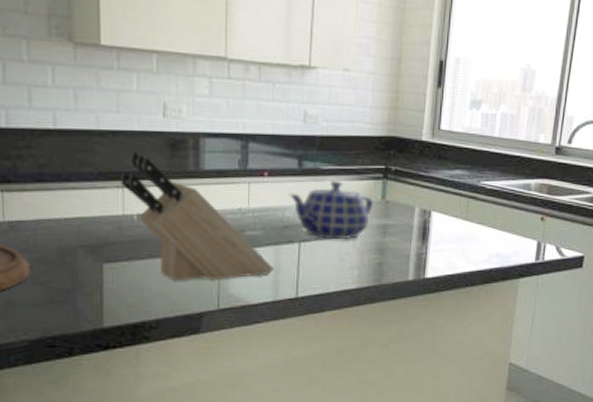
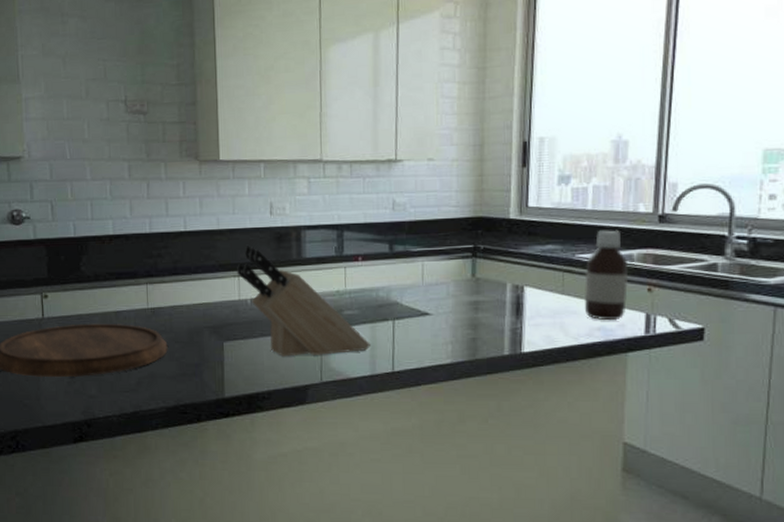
teapot: present [289,180,373,240] -> none [381,260,463,317]
bottle: none [484,158,526,248] -> present [583,229,629,321]

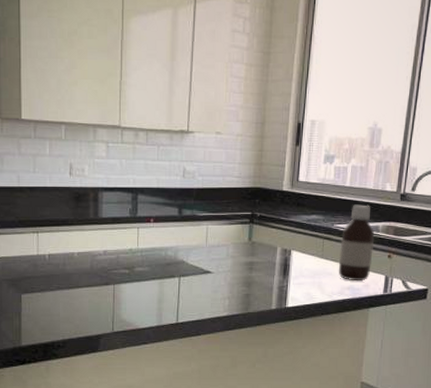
knife block: present [237,244,371,357] -> none [36,202,158,309]

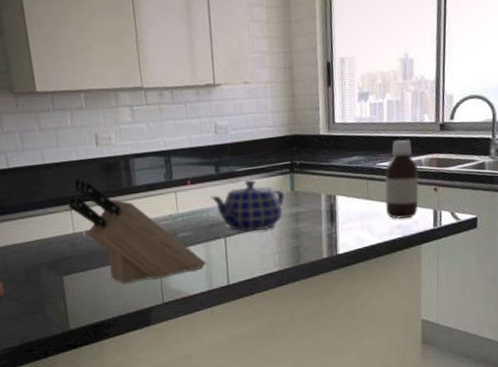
knife block: none [36,202,158,309] -> present [68,177,206,284]
teapot: none [171,224,241,275] -> present [210,179,284,232]

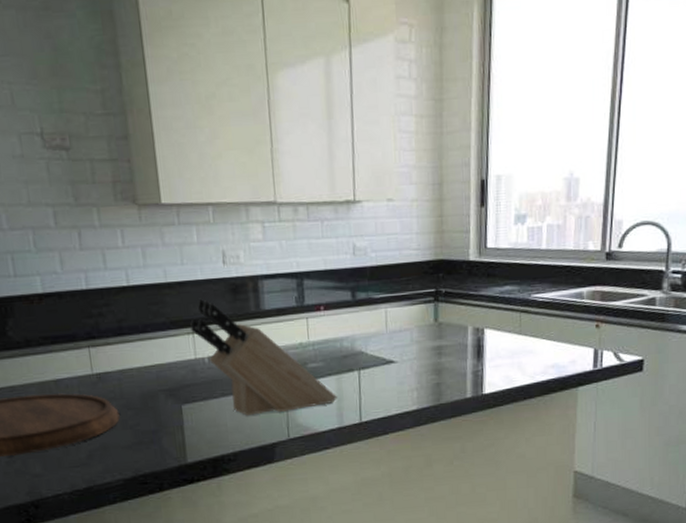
teapot: present [210,179,284,232] -> none [345,307,427,365]
bottle: present [384,139,419,219] -> none [539,268,579,358]

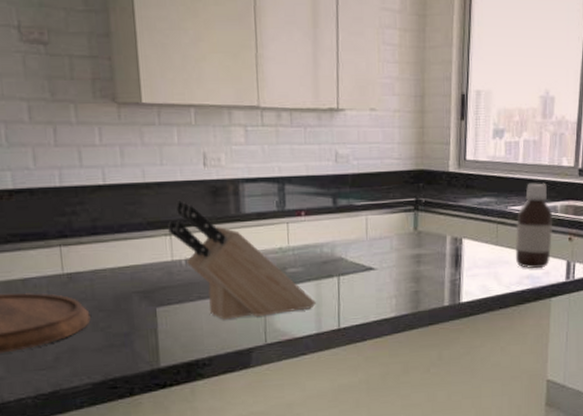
bottle: none [539,268,579,358] -> present [515,182,553,269]

